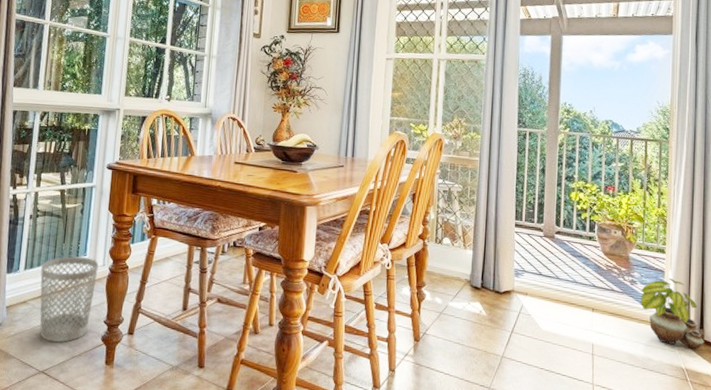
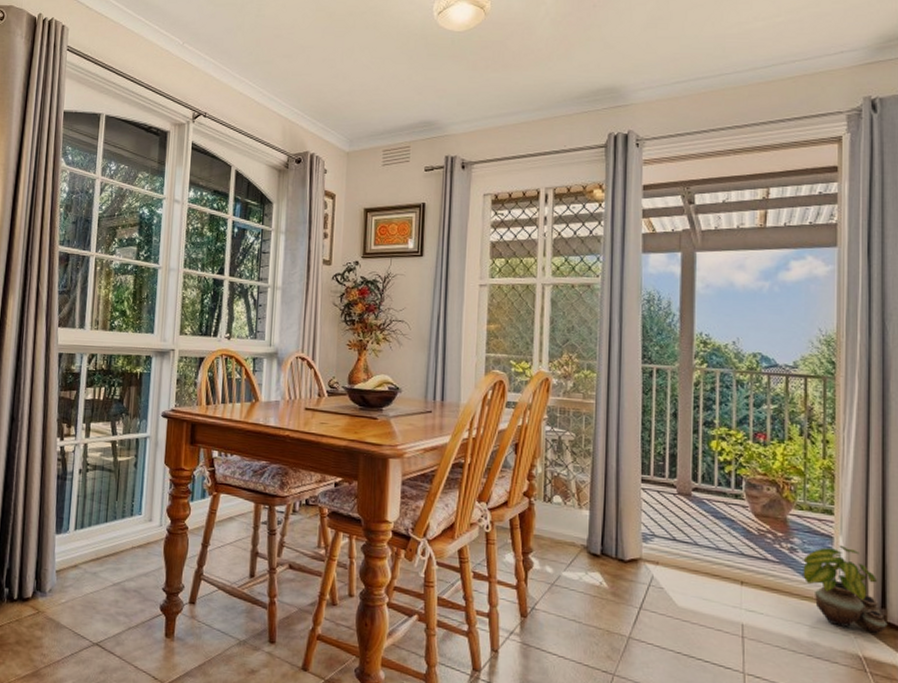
wastebasket: present [40,256,99,343] -> none [92,515,155,612]

